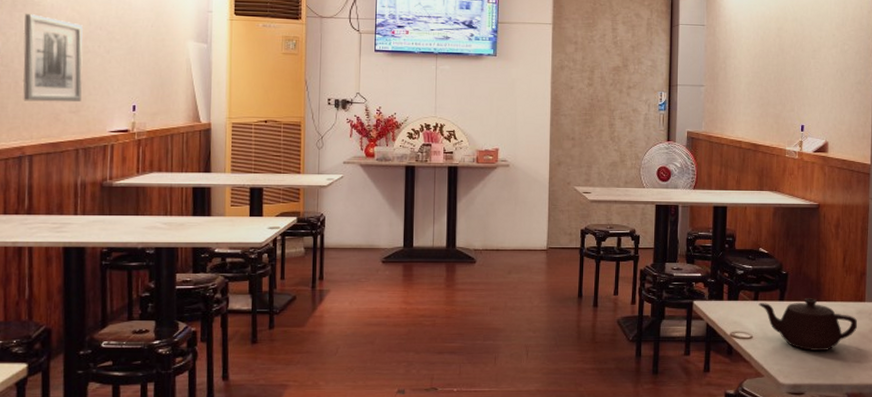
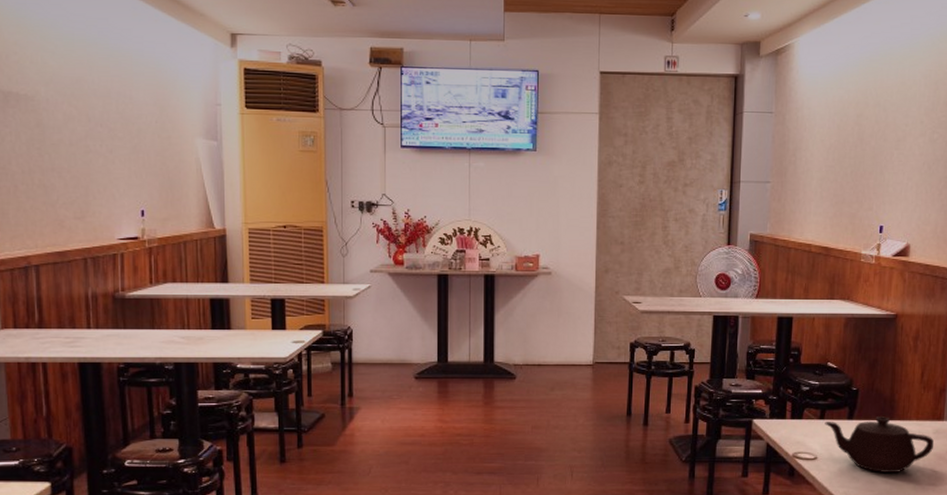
wall art: present [23,14,83,102] -> none [19,110,86,208]

